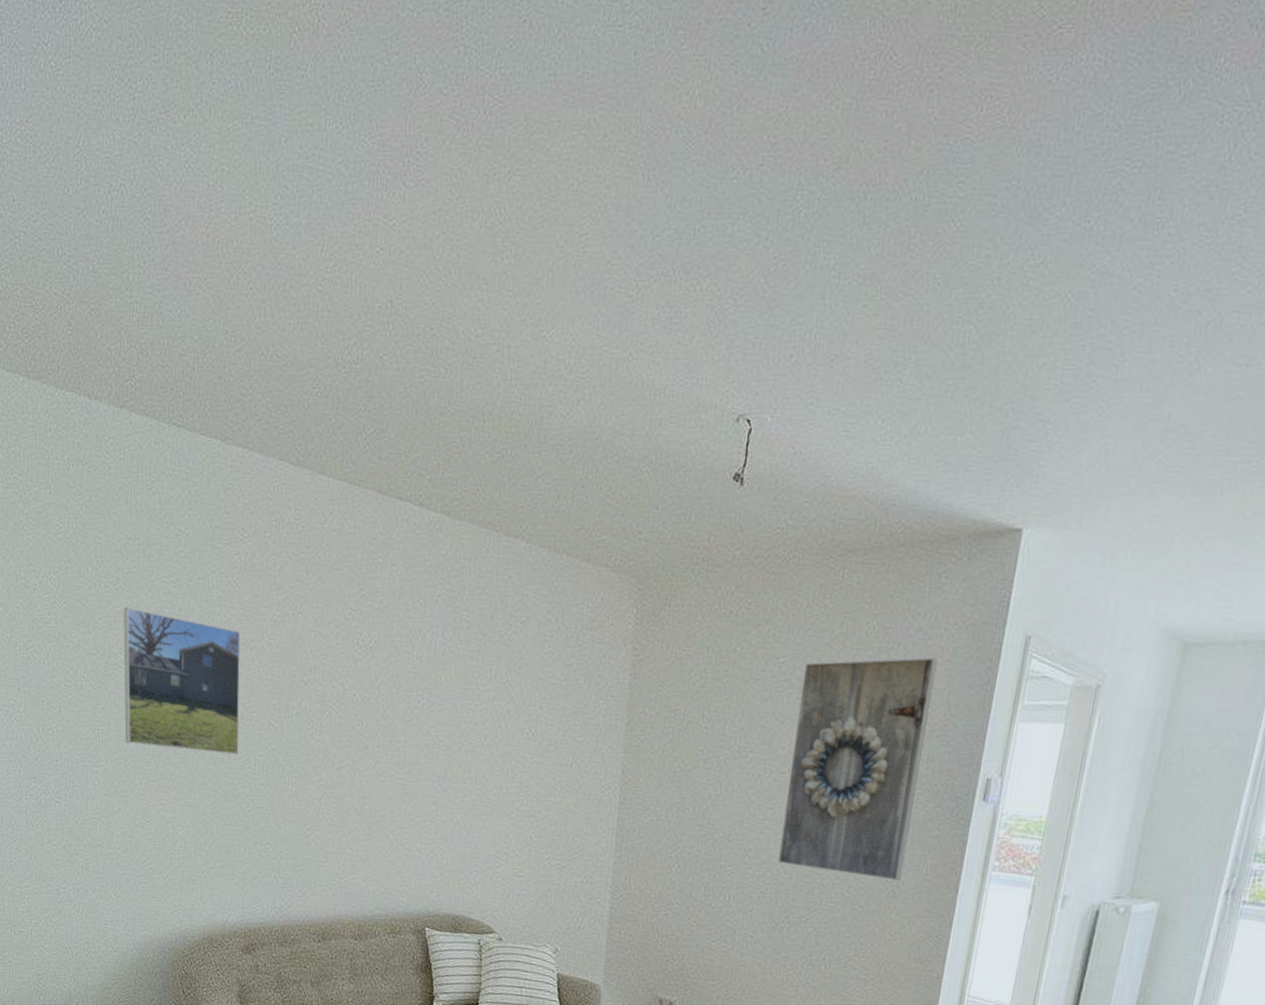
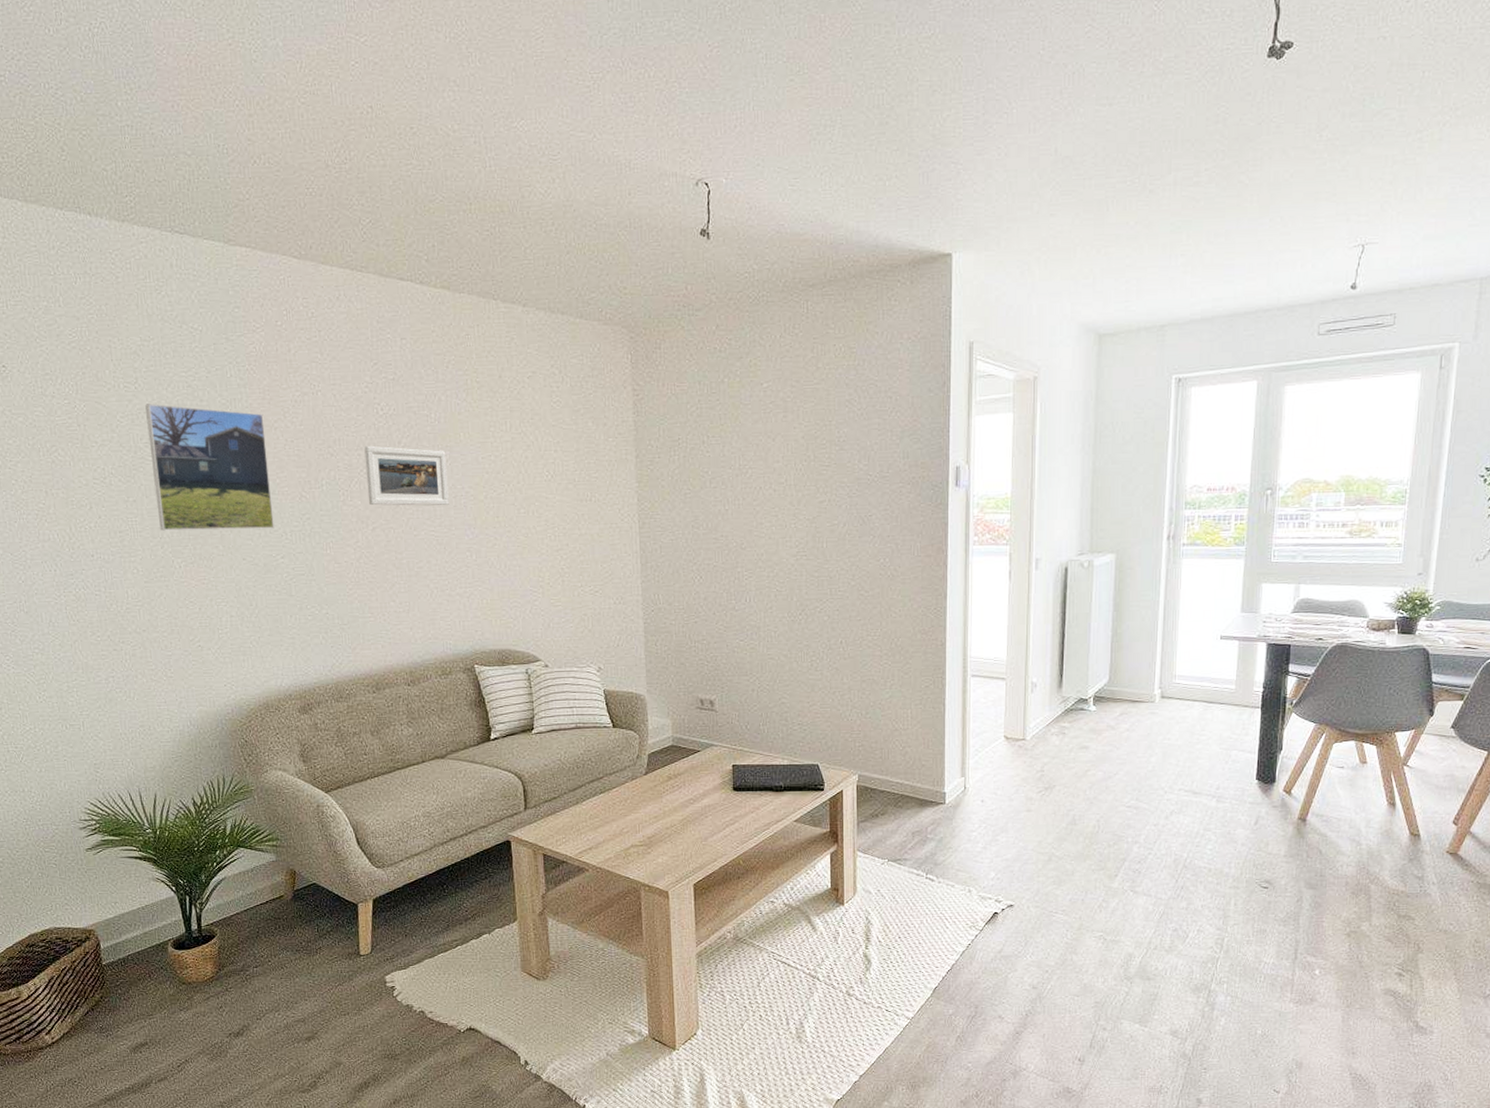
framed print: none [337,678,424,754] -> present [364,445,449,506]
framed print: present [778,657,938,881] -> none [786,369,899,565]

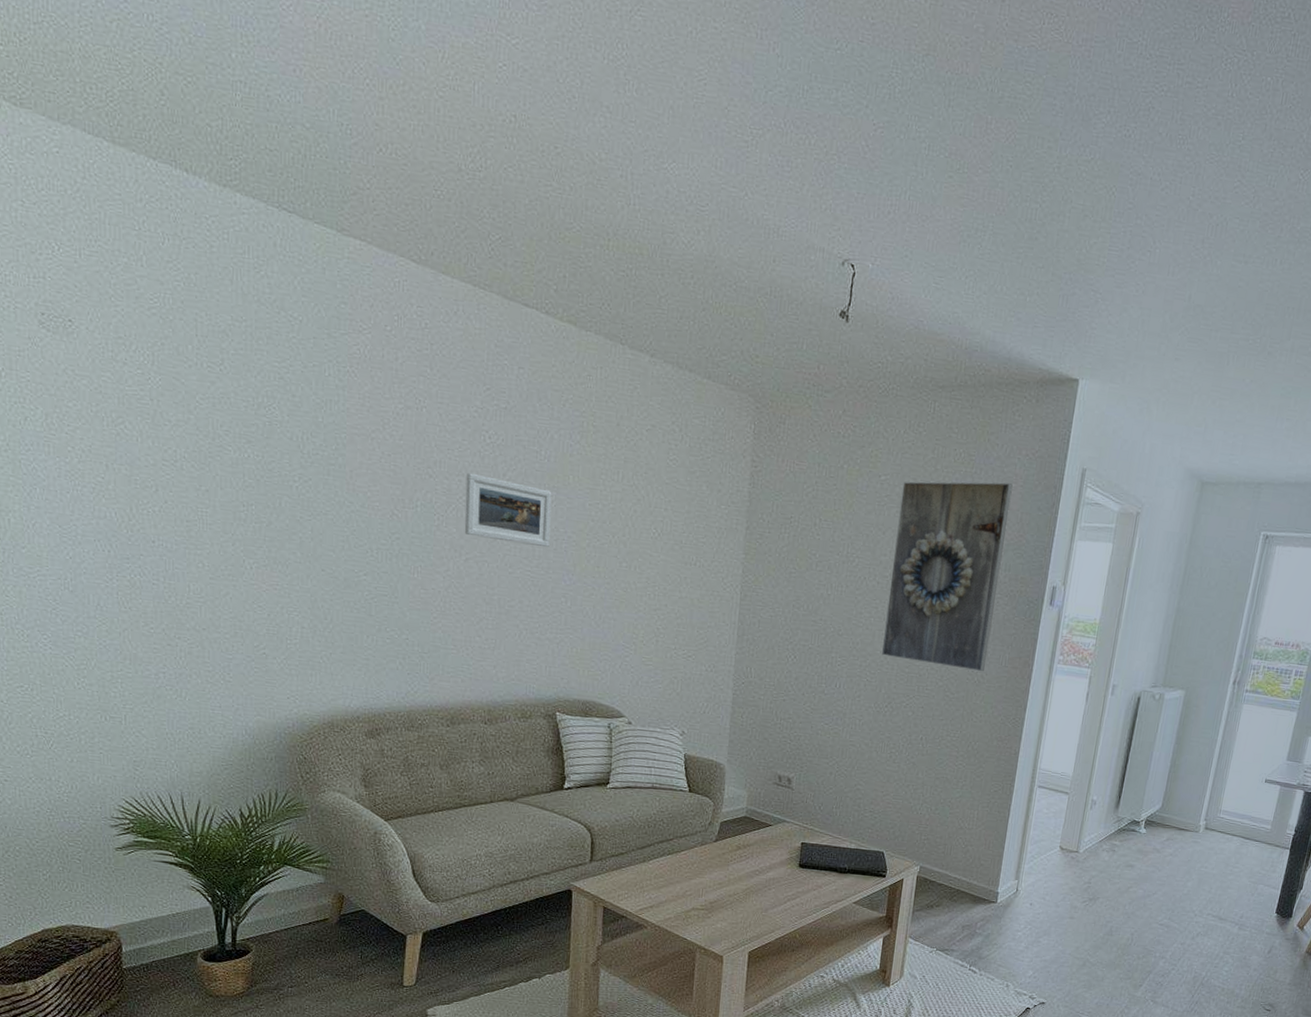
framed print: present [145,403,274,531] -> none [230,389,361,543]
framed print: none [786,369,899,565] -> present [882,481,1013,672]

